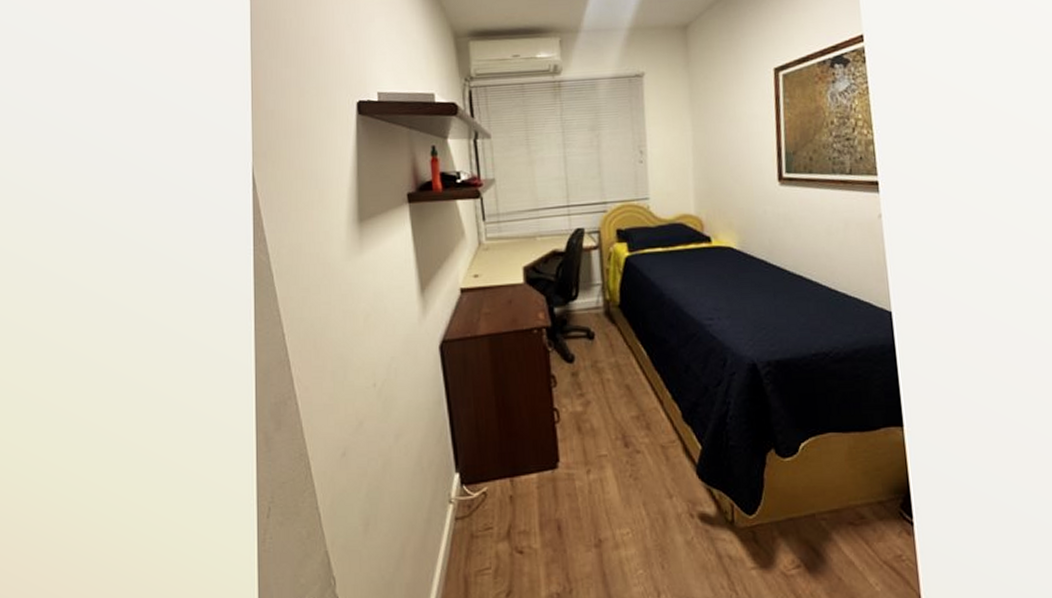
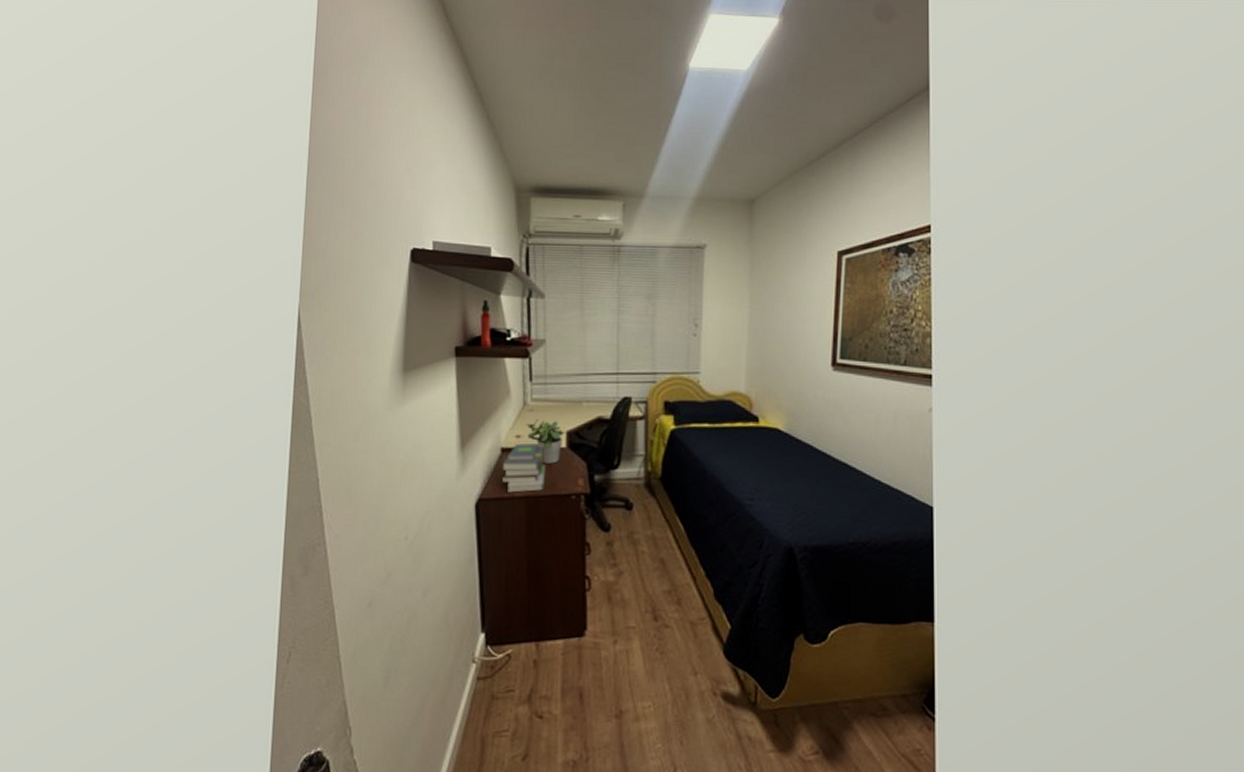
books: none [463,282,506,332] -> present [502,443,546,493]
potted plant: none [483,257,522,300] -> present [526,419,565,464]

